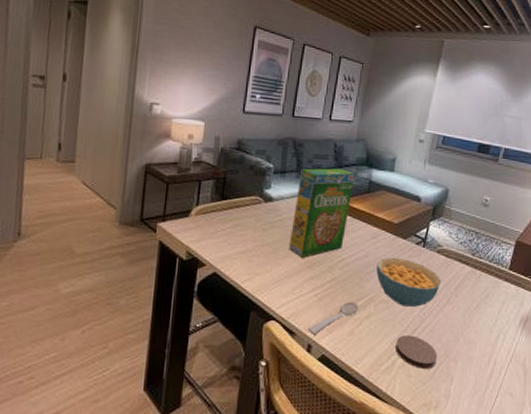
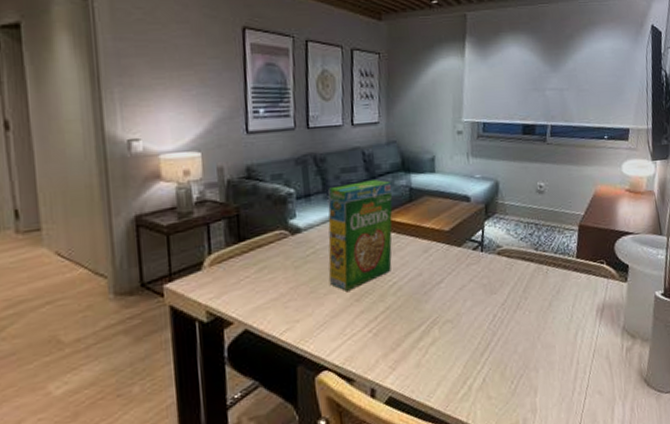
spoon: present [307,301,360,335] -> none [367,329,423,377]
cereal bowl: present [376,257,442,307] -> none [433,268,508,323]
coaster: present [395,335,438,369] -> none [469,352,517,388]

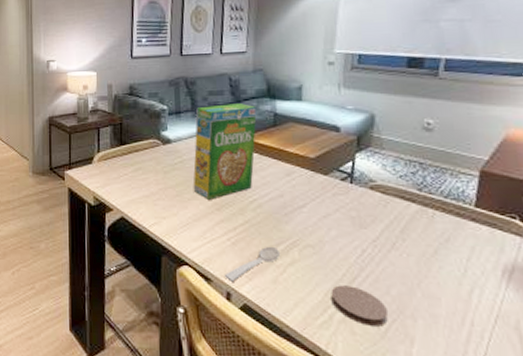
spoon: none [367,329,423,377] -> present [224,246,281,282]
coaster: none [469,352,517,388] -> present [331,285,389,327]

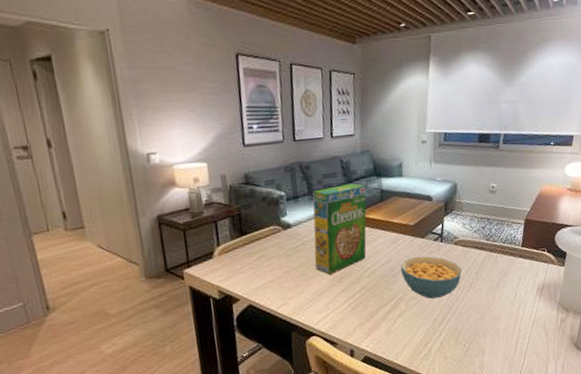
spoon: present [224,246,281,282] -> none [347,304,392,341]
cereal bowl: none [295,196,381,253] -> present [401,256,463,299]
coaster: present [331,285,389,327] -> none [429,322,469,350]

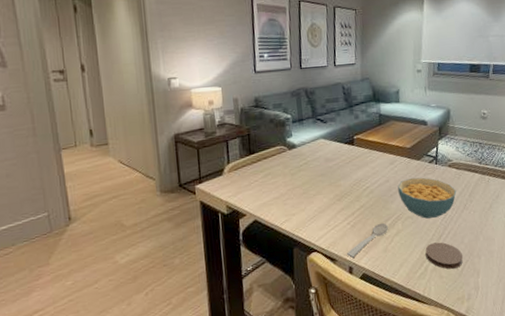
cereal box: present [312,183,367,275] -> none [316,108,366,193]
spoon: none [347,304,392,341] -> present [346,222,389,258]
coaster: none [429,322,469,350] -> present [425,242,464,269]

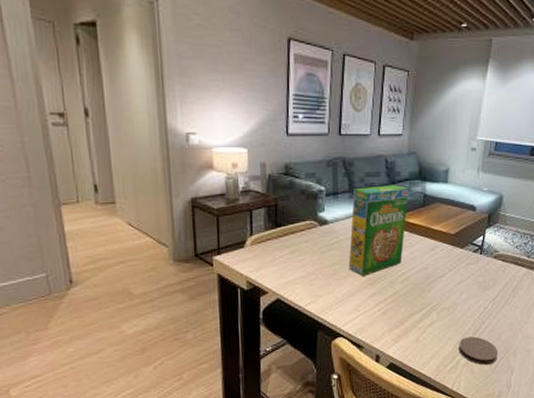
cereal box: none [316,108,366,193] -> present [348,185,409,276]
spoon: present [346,222,389,258] -> none [374,312,423,346]
cereal bowl: present [398,177,457,219] -> none [436,266,500,311]

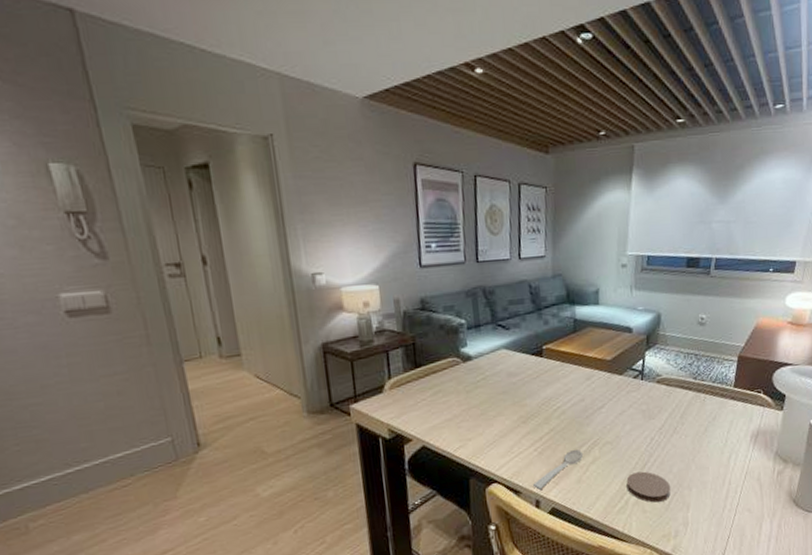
cereal box: present [348,185,409,276] -> none [496,311,558,414]
spoon: none [374,312,423,346] -> present [532,449,584,490]

